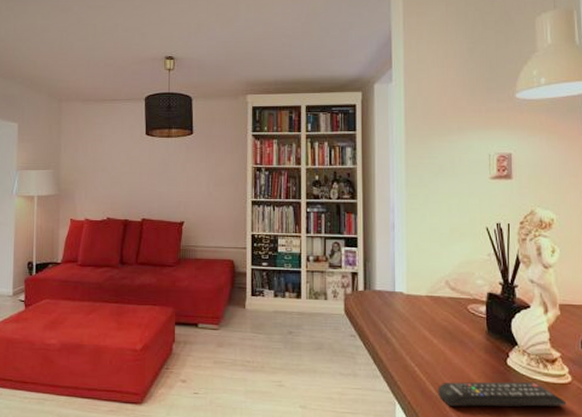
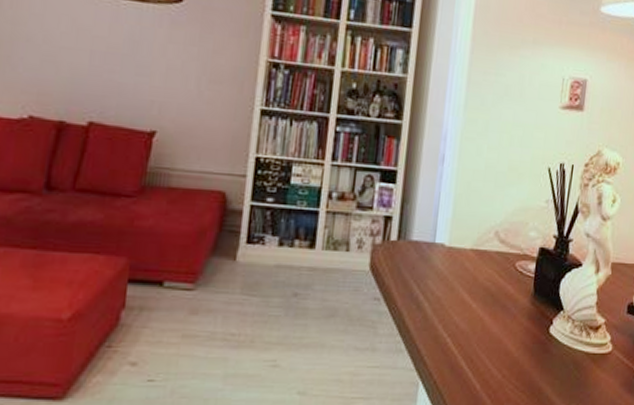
remote control: present [438,381,567,407] -> none [470,353,604,384]

